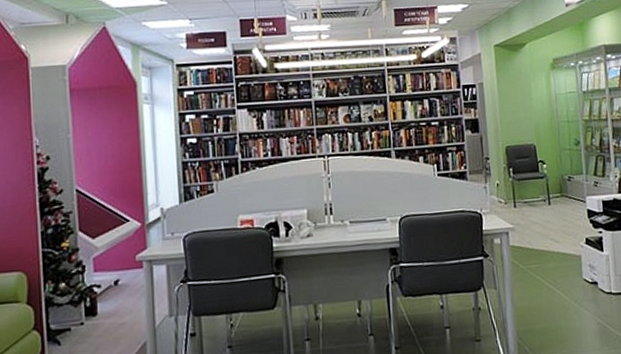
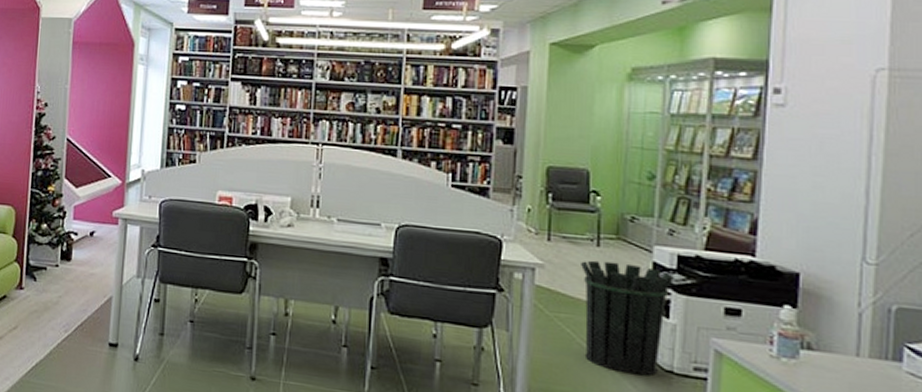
waste bin: none [539,214,603,302] -> present [579,260,675,376]

